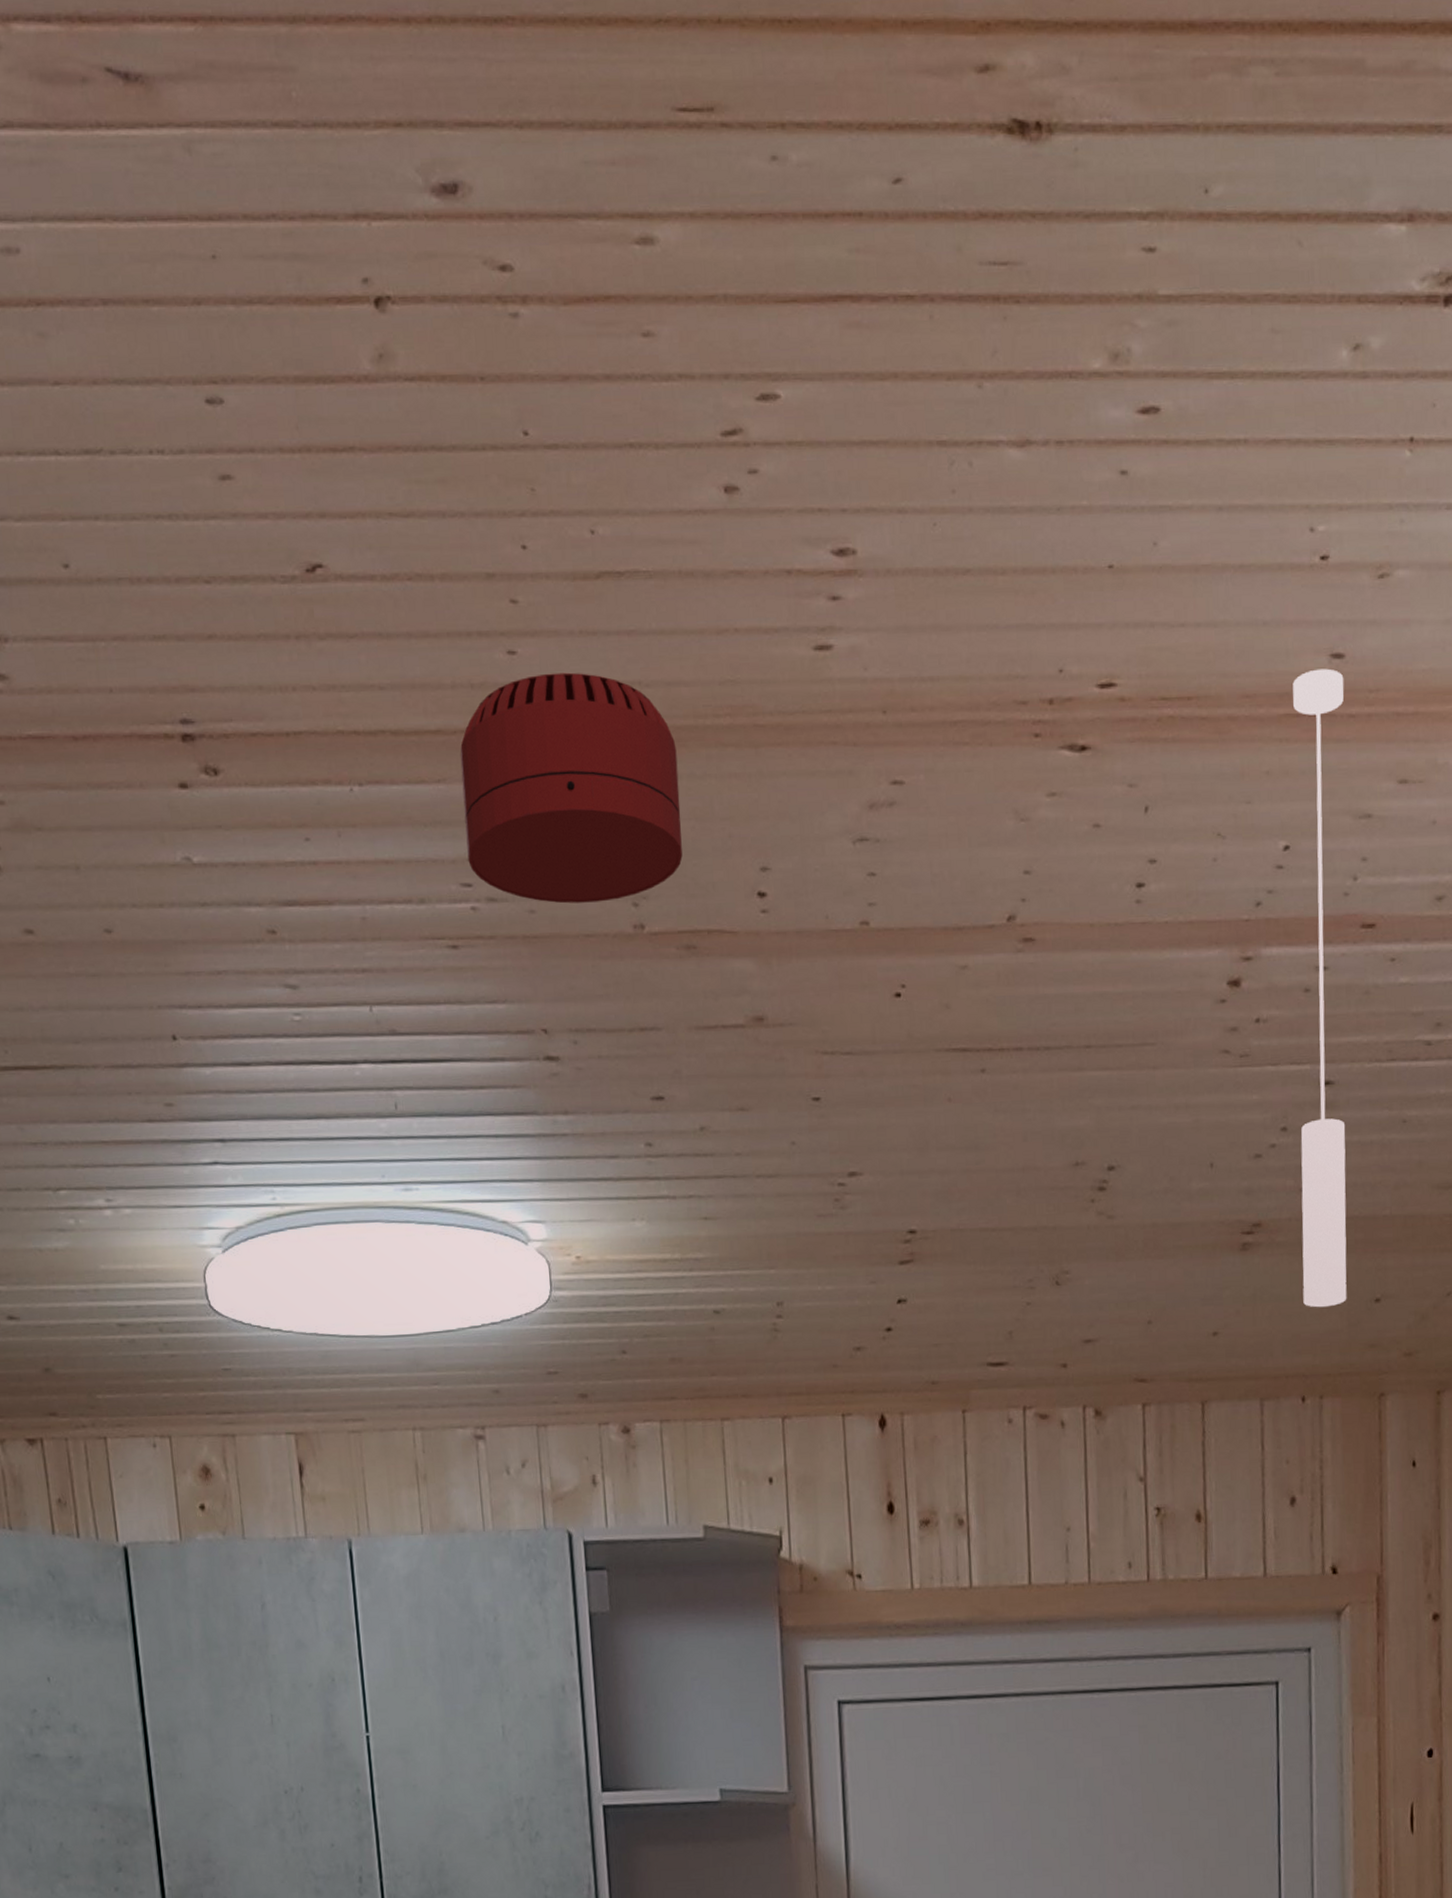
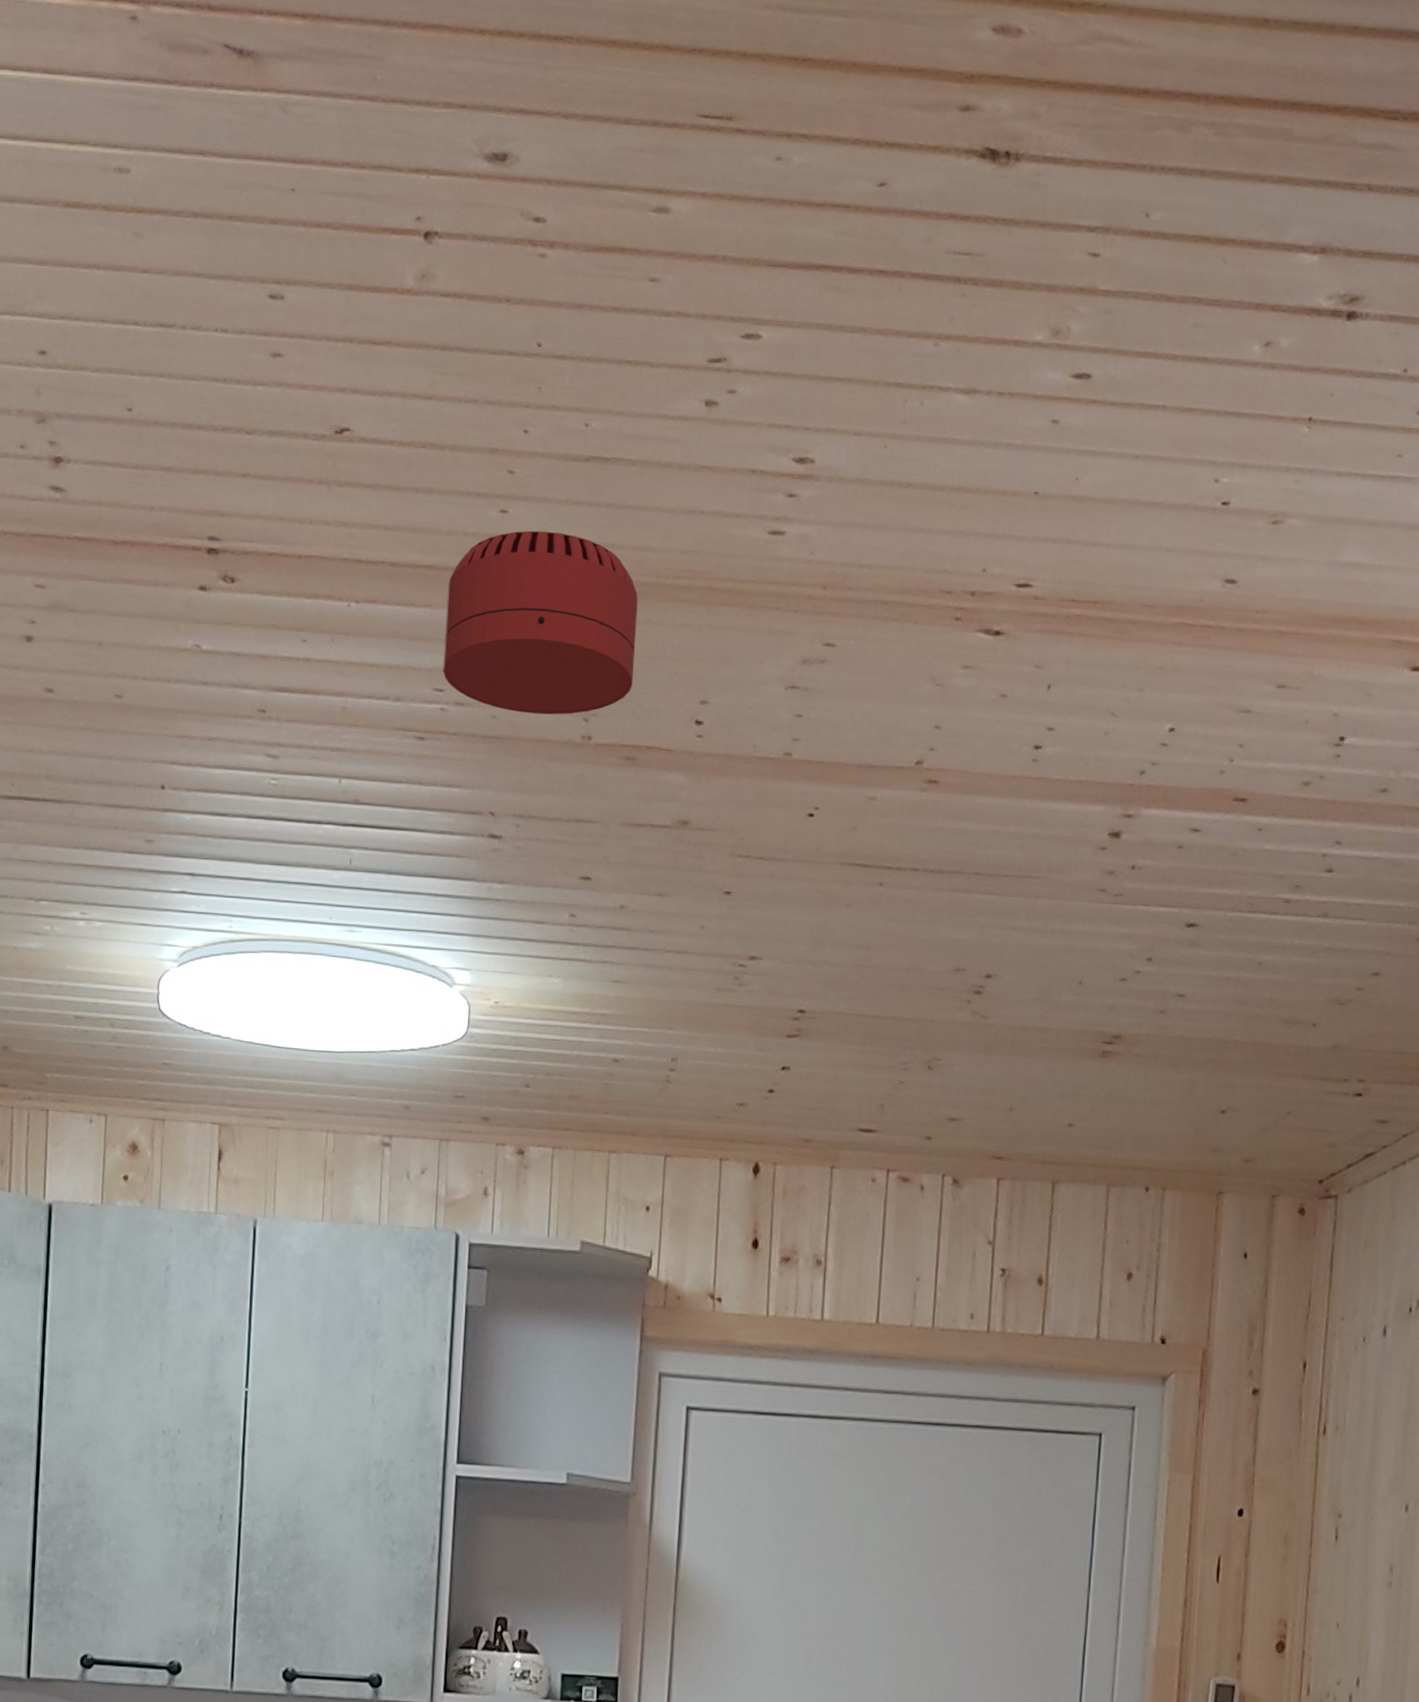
pendant lamp: present [1293,668,1347,1308] -> none [1154,590,1235,1113]

